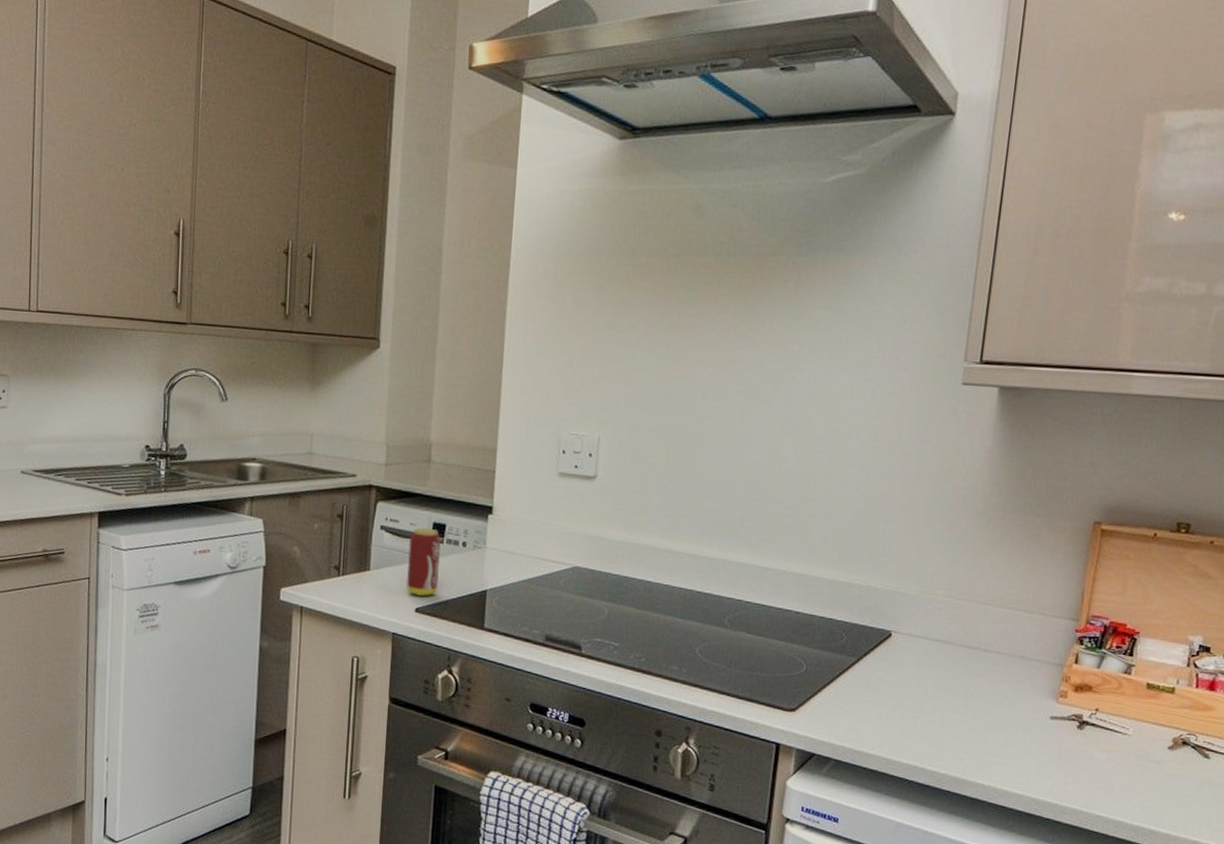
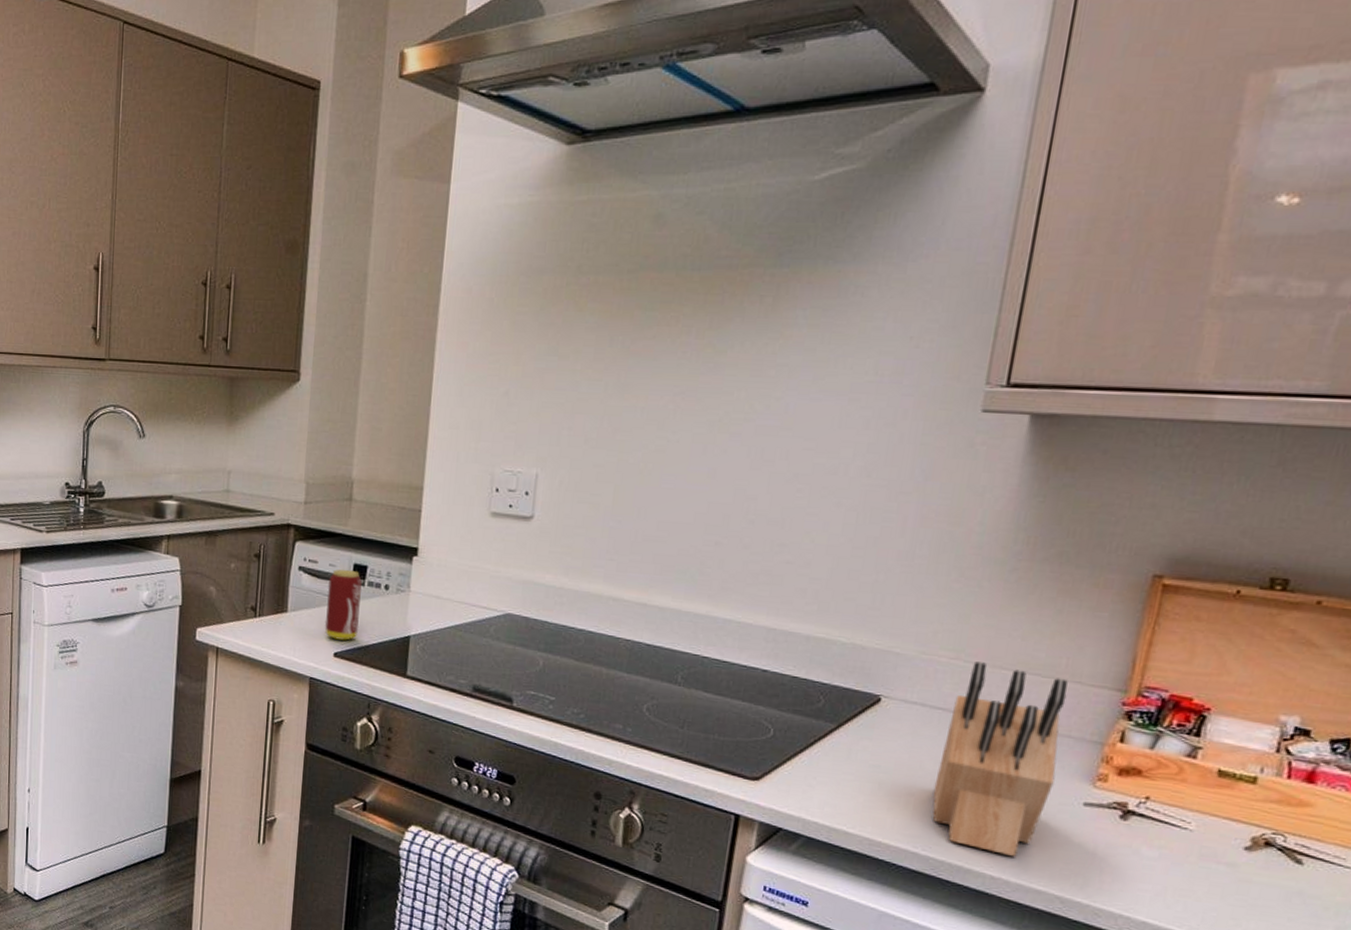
knife block: none [935,599,1035,767] -> present [932,661,1068,857]

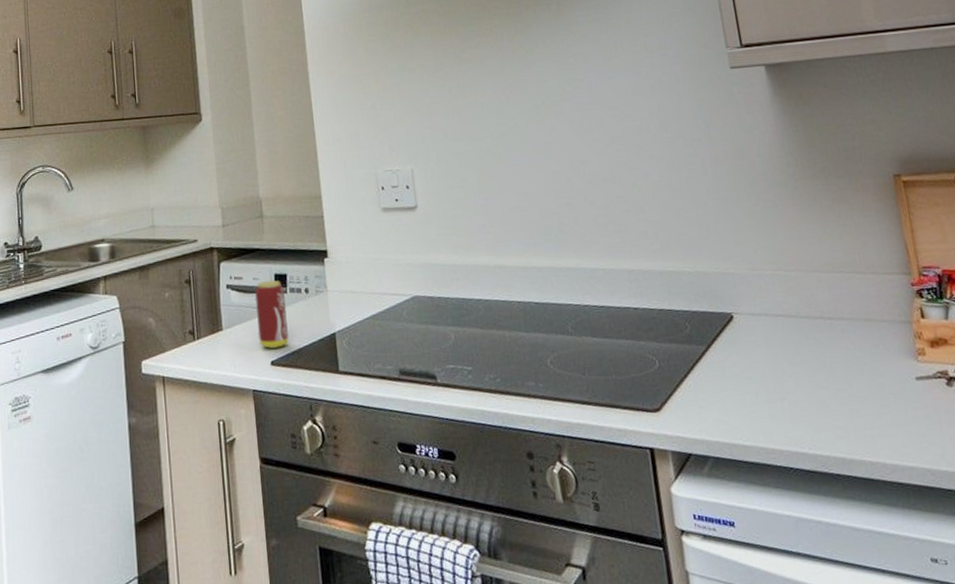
knife block: present [932,661,1068,857] -> none [789,269,889,440]

